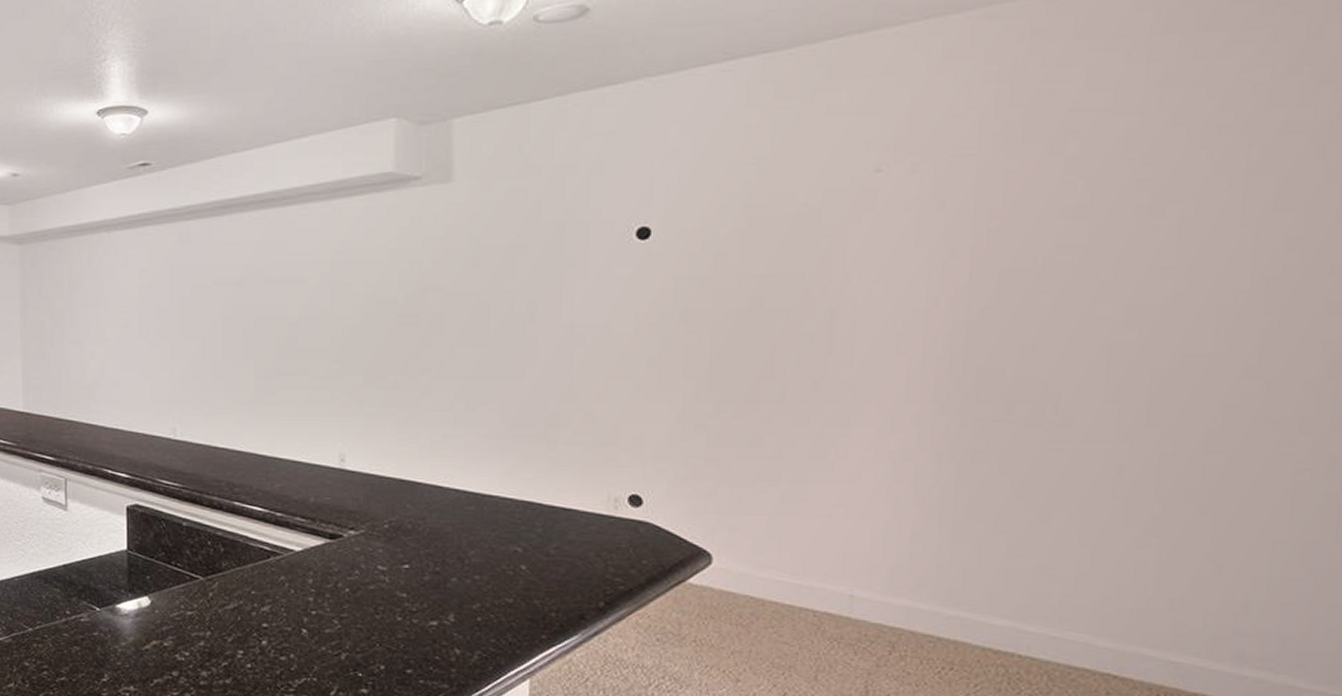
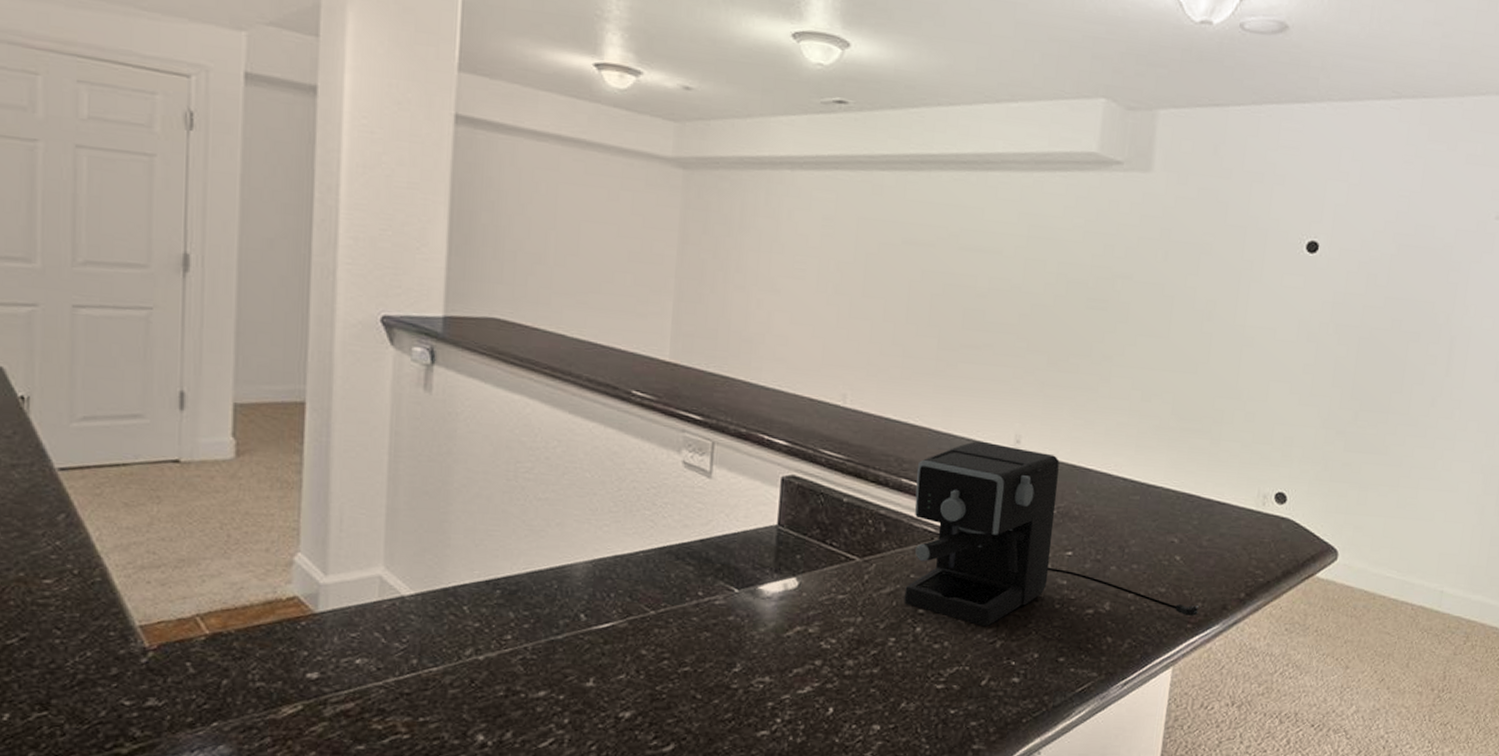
coffee maker: none [247,462,552,640] -> present [904,440,1199,627]

